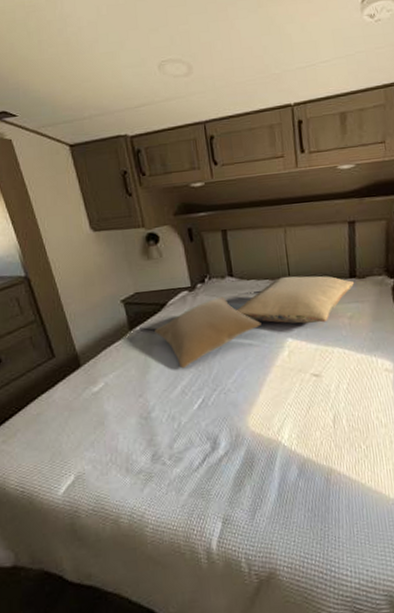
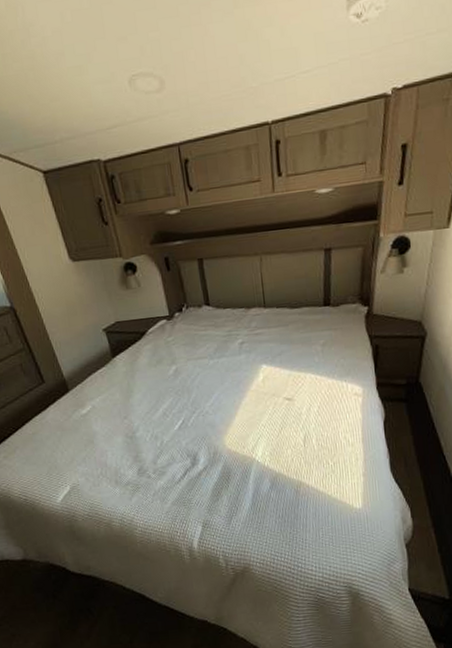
pillow: present [155,296,262,369] -> none [136,325,237,393]
pillow: present [236,275,355,324] -> none [213,304,329,351]

